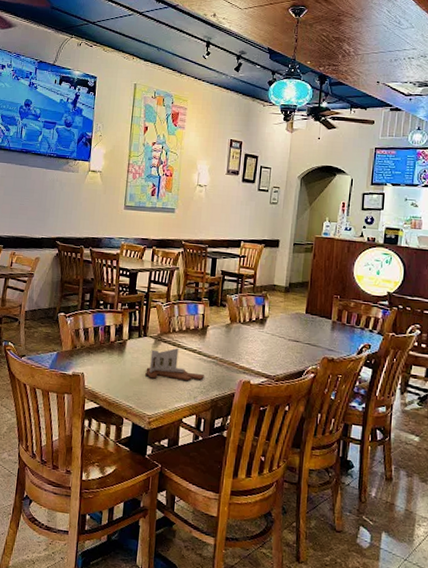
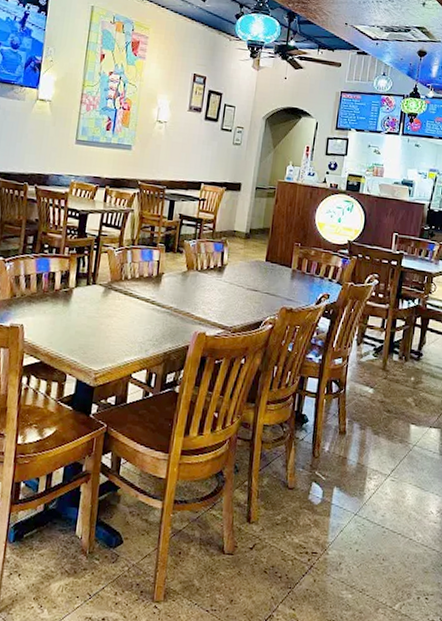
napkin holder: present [145,347,204,382] -> none [93,296,157,333]

